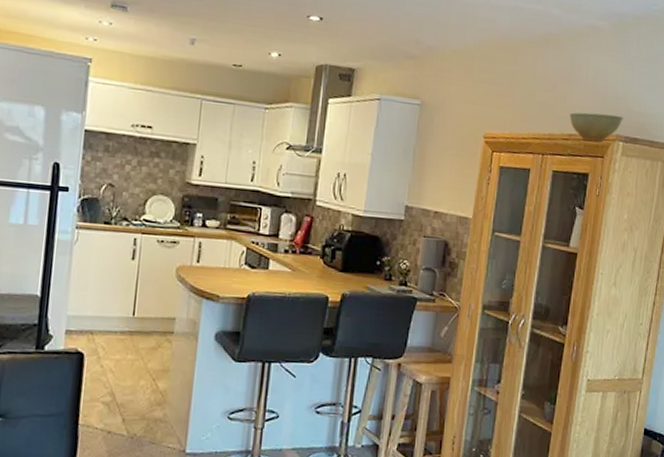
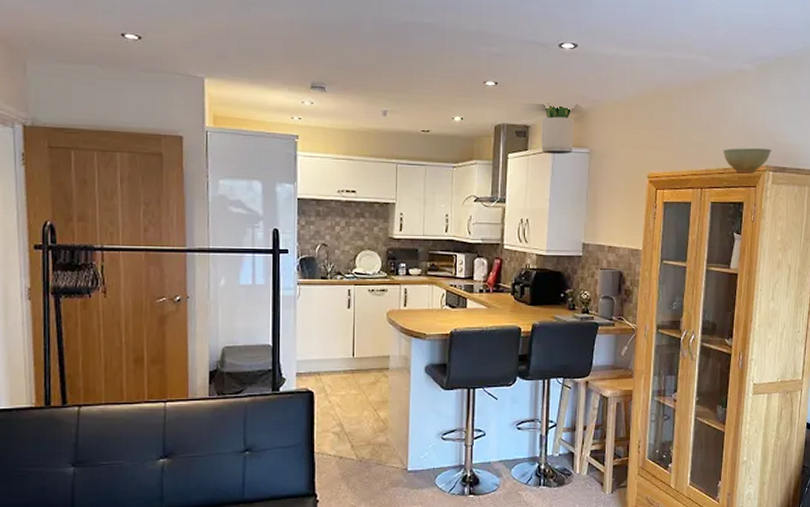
planter: none [366,46,407,104] -> present [540,103,575,155]

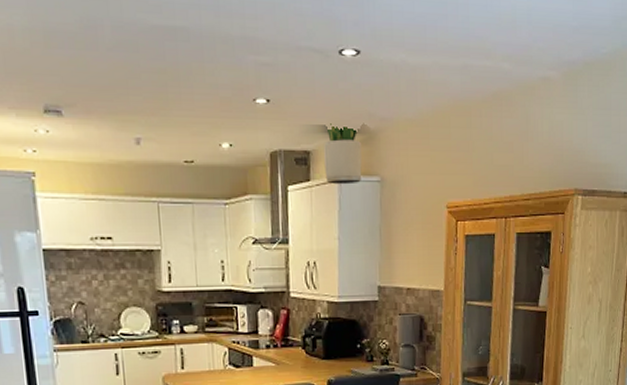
bowl: present [723,147,772,174] -> none [528,168,580,199]

